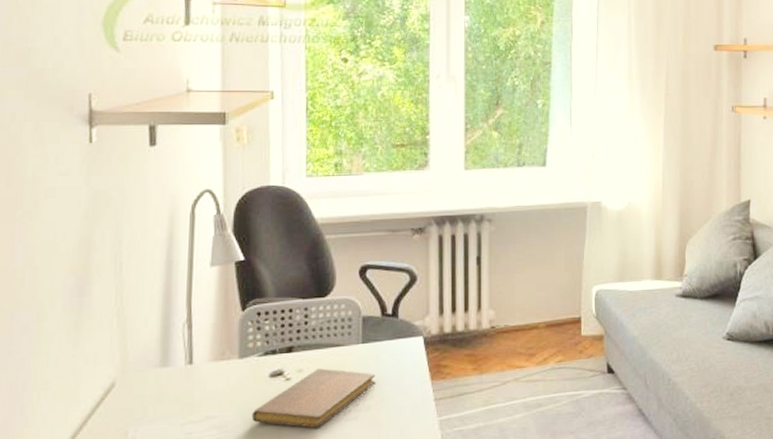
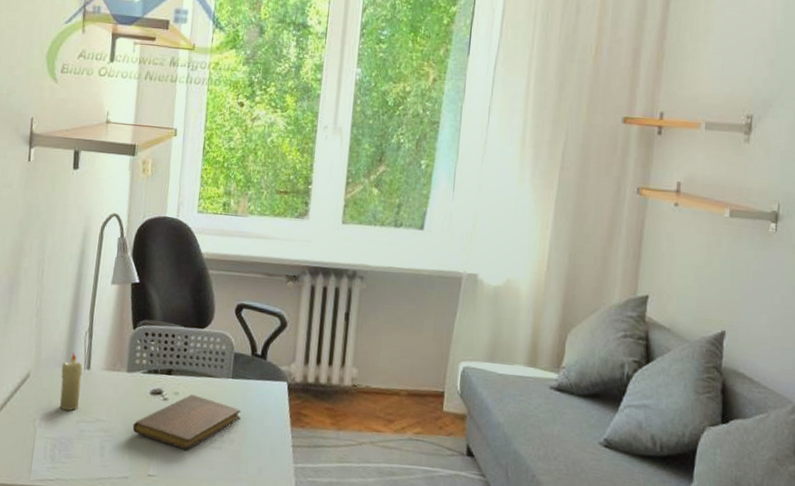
candle: none [155,349,183,415] -> present [60,353,83,411]

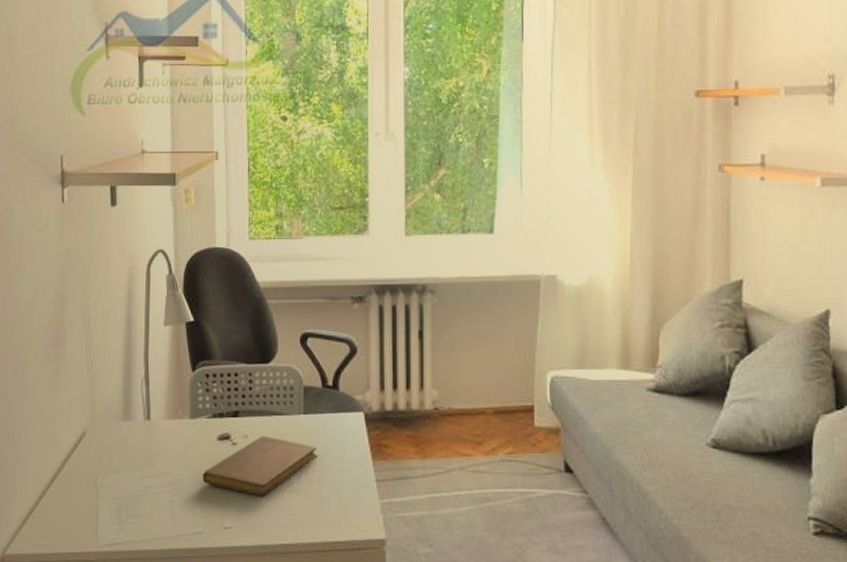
candle: present [60,353,83,411] -> none [119,404,142,466]

